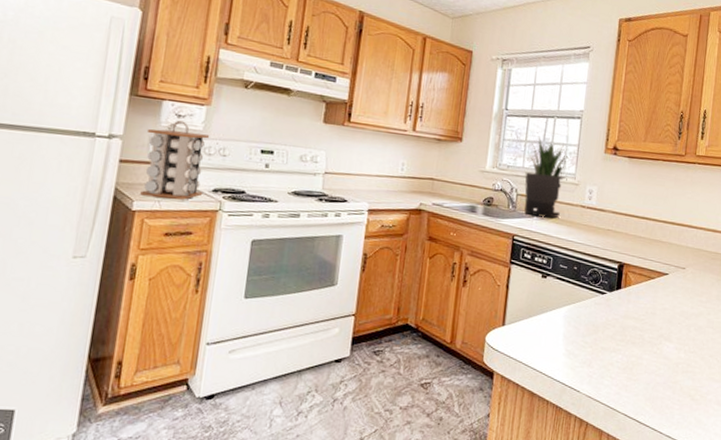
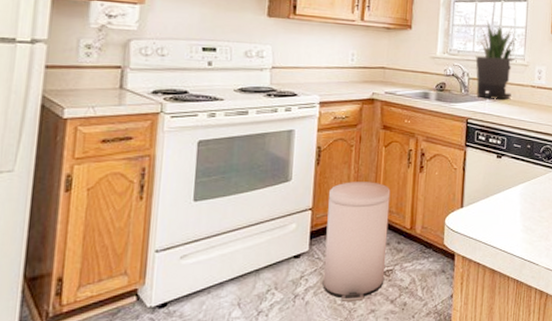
spice rack: present [140,120,210,200] -> none [71,21,146,105]
pedal bin: none [361,290,433,412] -> present [322,182,391,303]

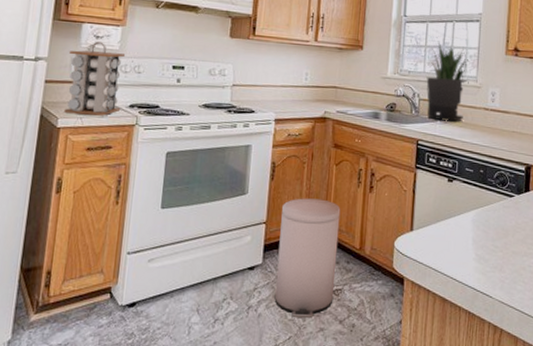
spice rack: none [71,21,146,105] -> present [64,41,126,117]

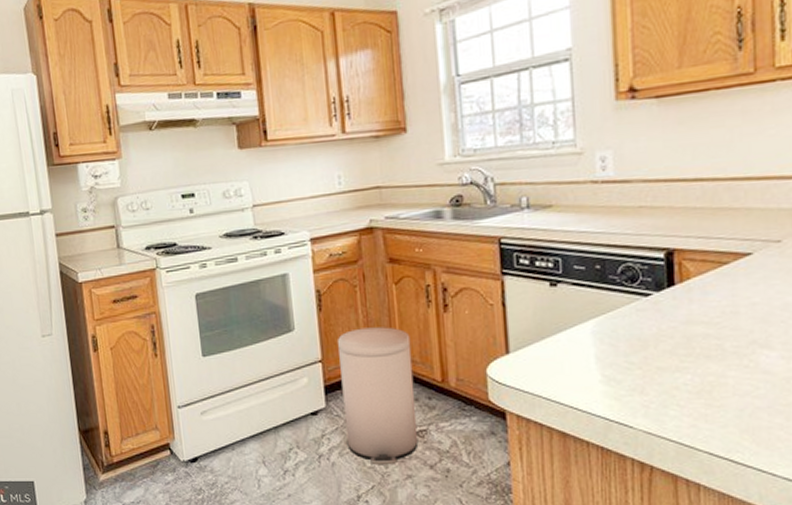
spice rack: present [64,41,126,117] -> none [71,181,138,267]
planter: present [426,41,469,122] -> none [500,100,564,209]

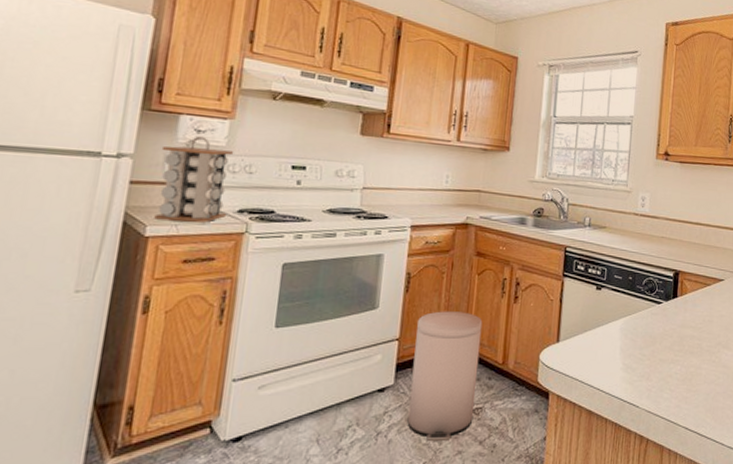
spice rack: none [71,181,138,267] -> present [154,136,234,224]

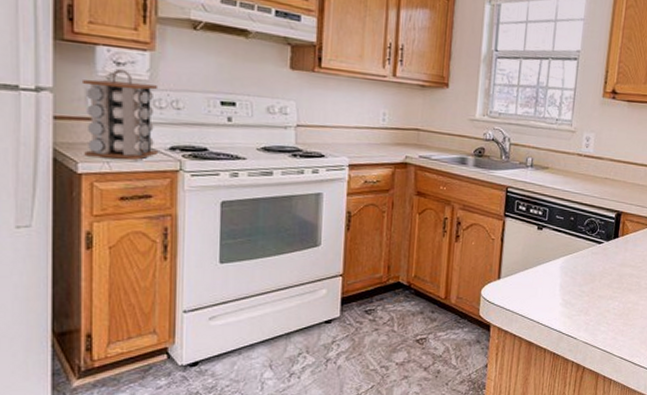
pedal bin: present [407,311,483,442] -> none [355,249,425,368]

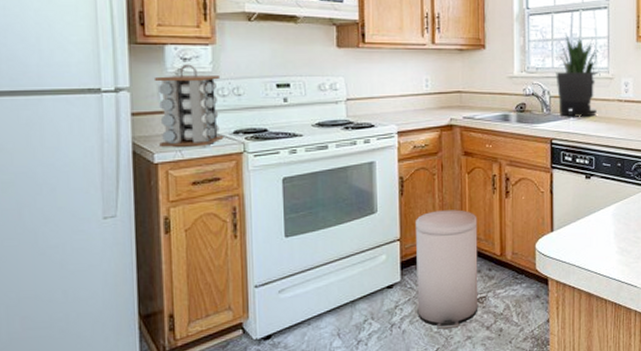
pedal bin: none [355,249,425,368] -> present [416,209,479,330]
planter: none [517,80,563,168] -> present [556,32,600,117]

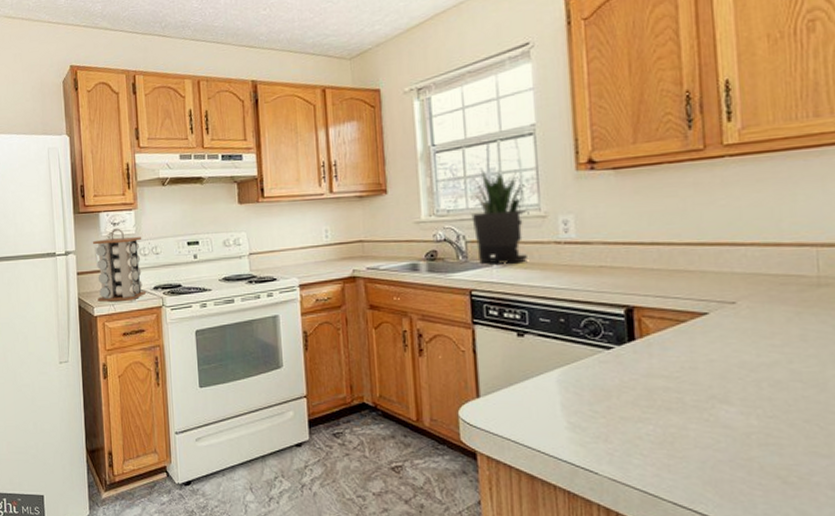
pedal bin: present [416,209,479,330] -> none [322,367,395,498]

